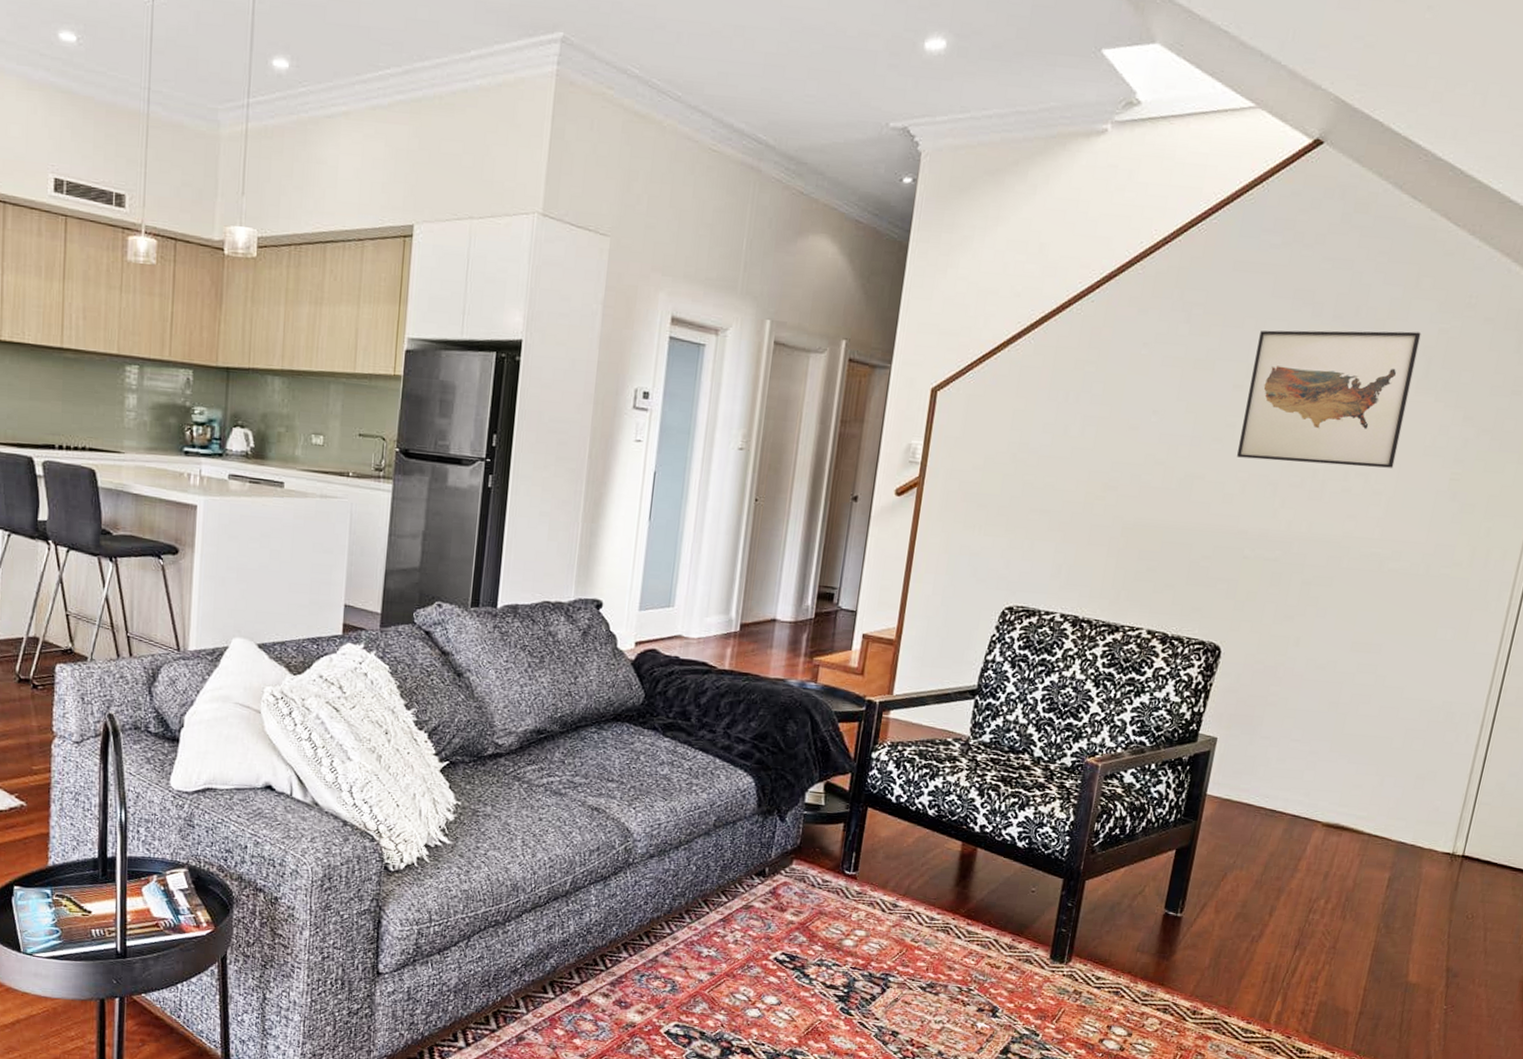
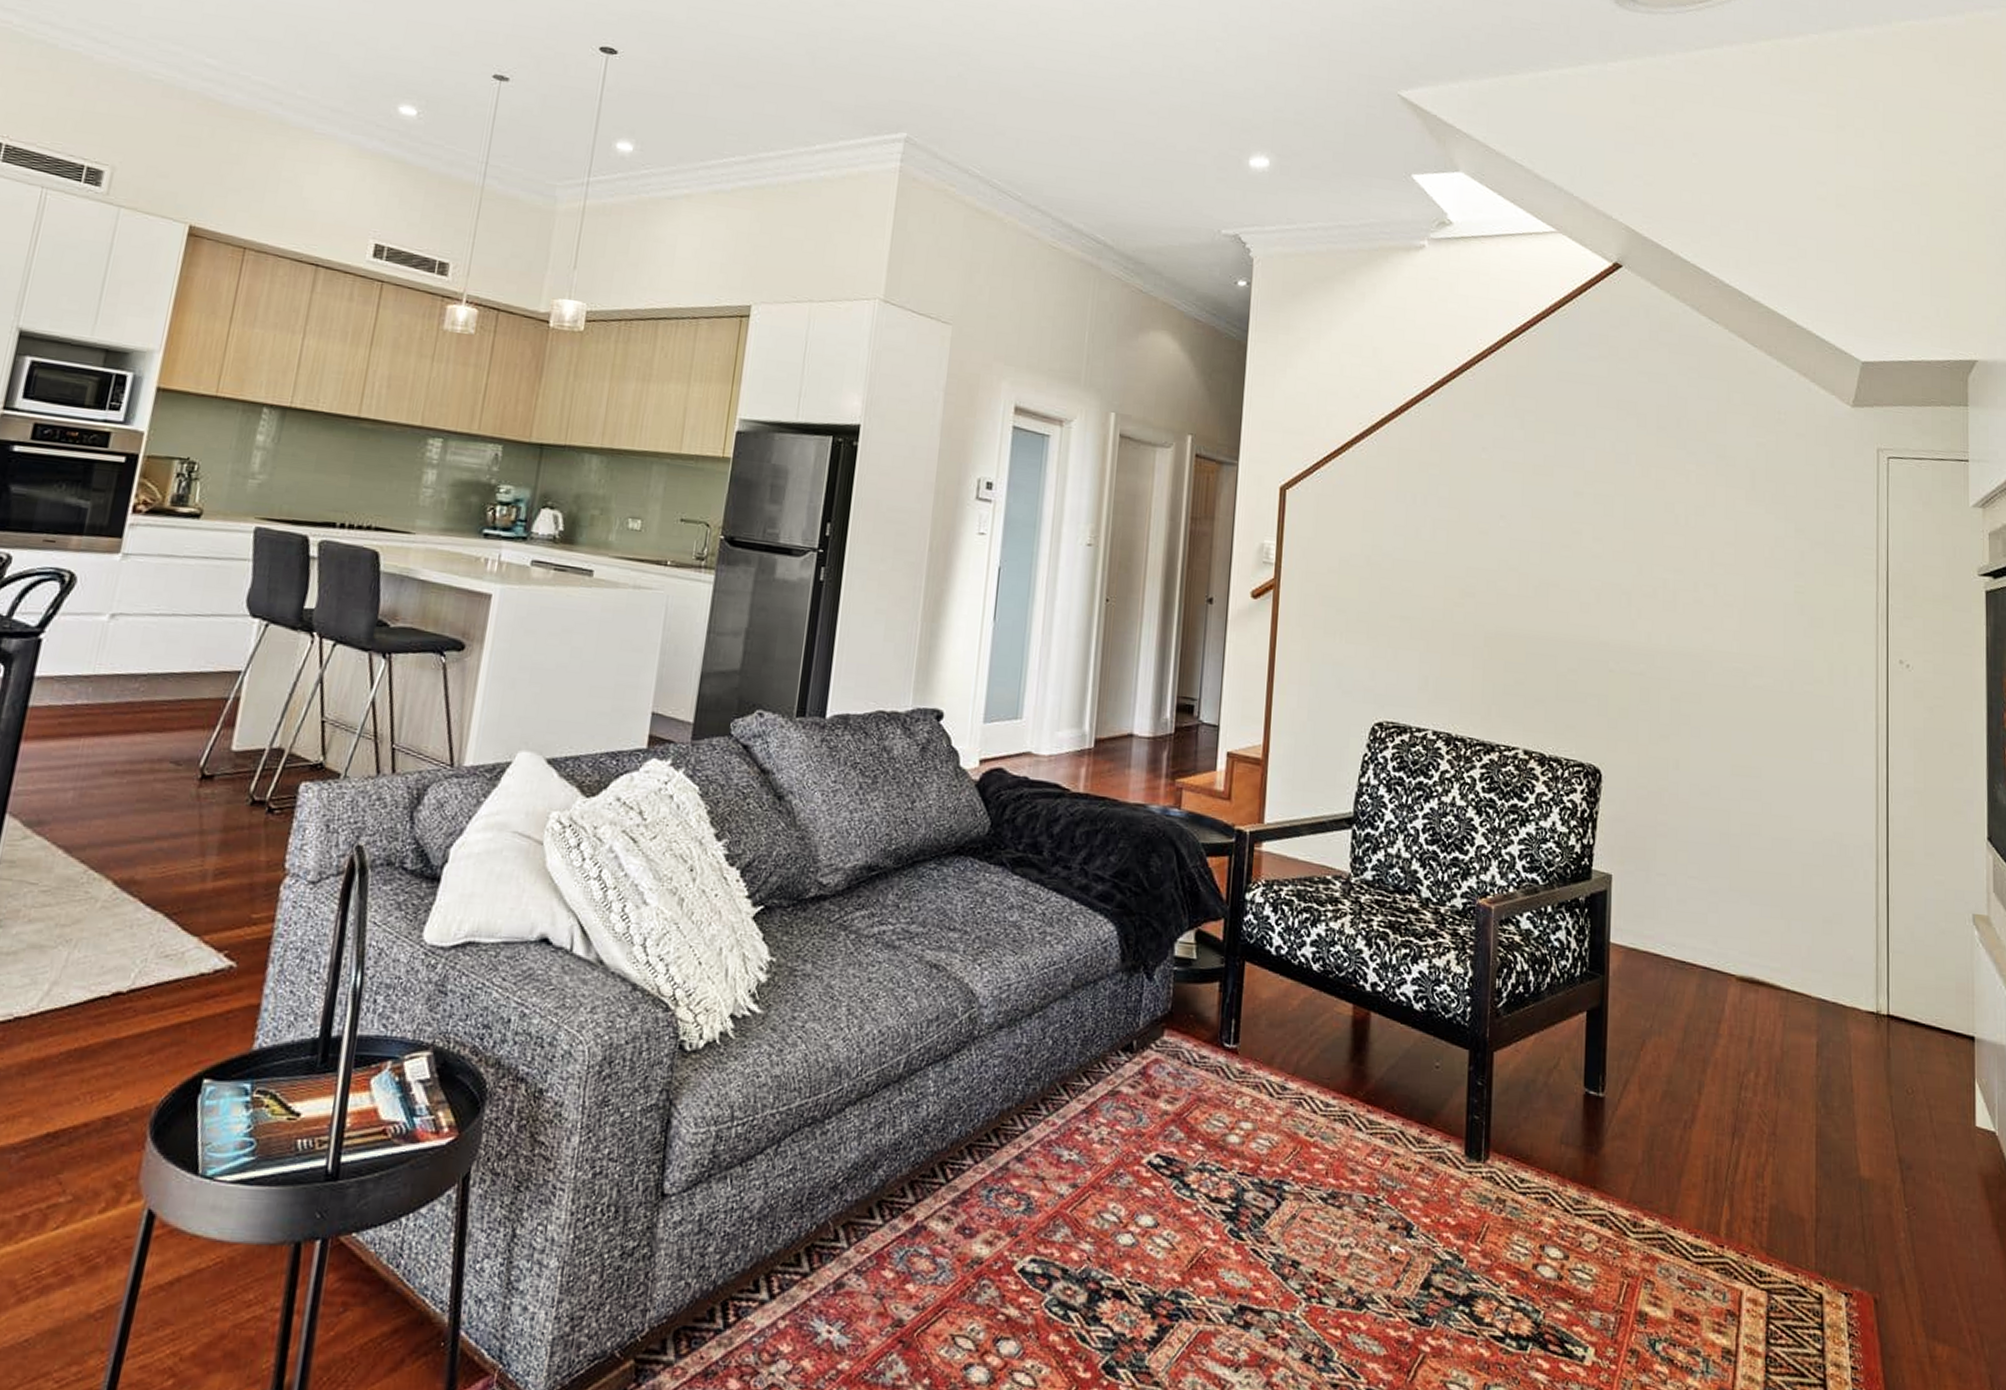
wall art: present [1237,330,1421,468] -> none [1588,438,1741,580]

